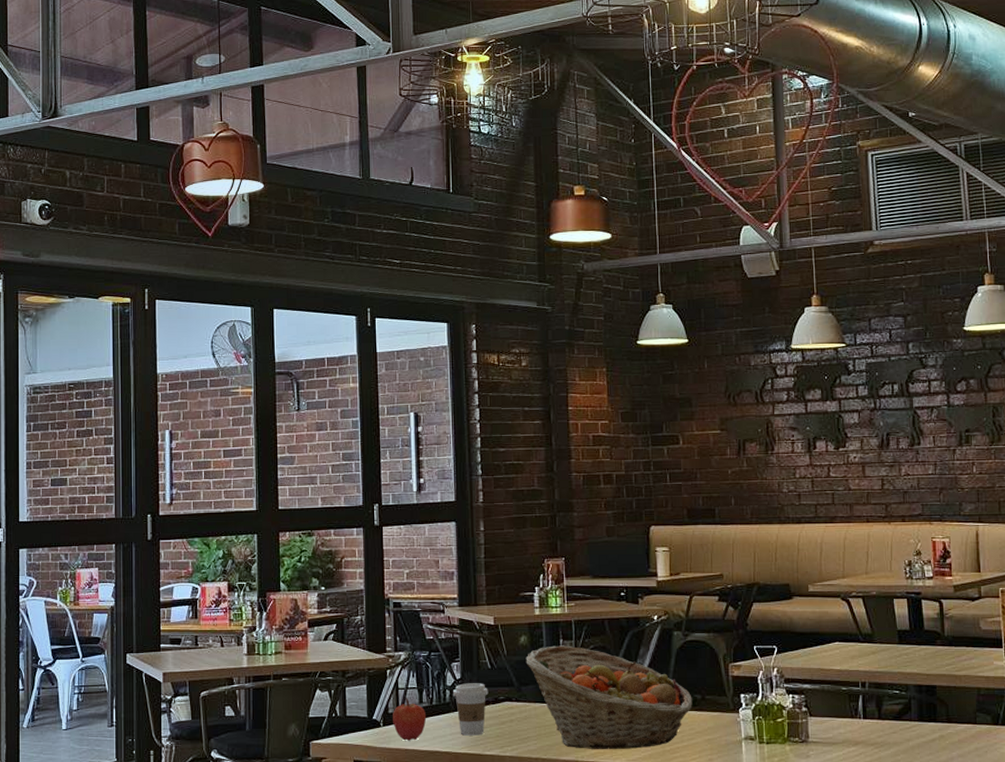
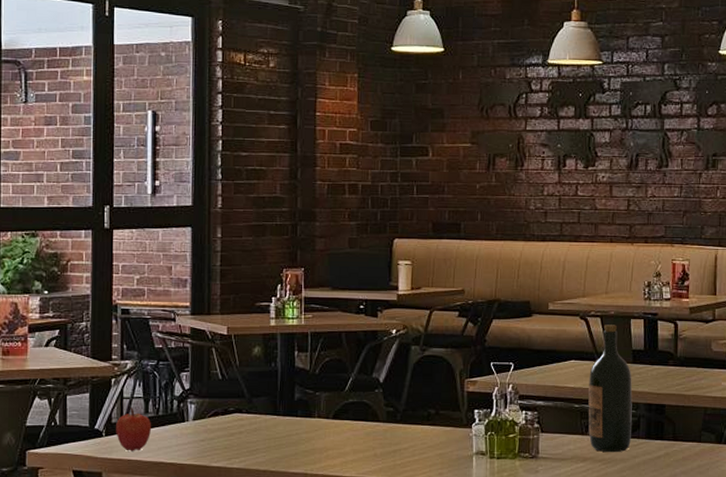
coffee cup: present [453,683,489,736] -> none [181,394,218,447]
fruit basket: present [525,645,693,749] -> none [258,357,426,462]
wine bottle: none [855,605,903,735] -> present [588,324,633,452]

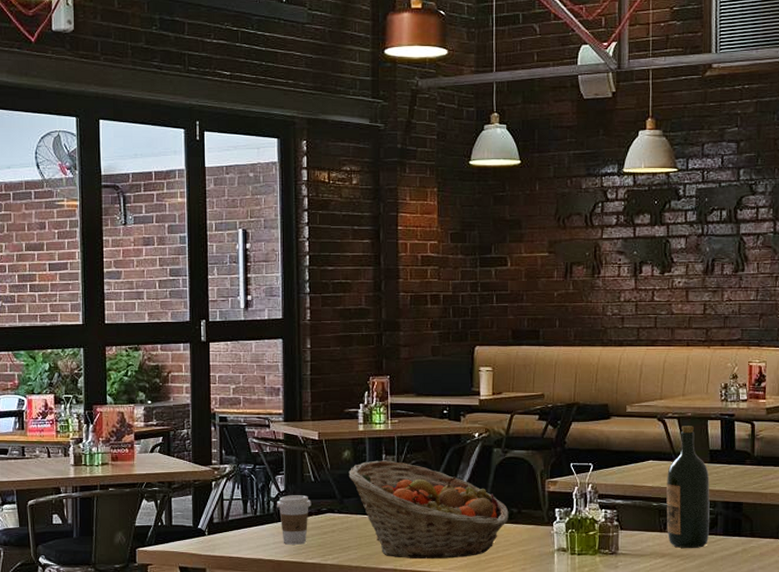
apple: present [116,408,152,451] -> none [217,508,251,549]
coffee cup: none [181,394,218,447] -> present [277,495,312,545]
fruit basket: none [258,357,426,462] -> present [348,460,509,558]

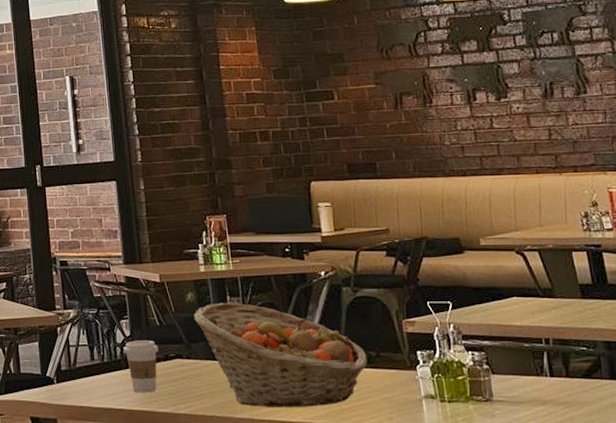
wine bottle: present [666,426,710,548] -> none [535,258,594,394]

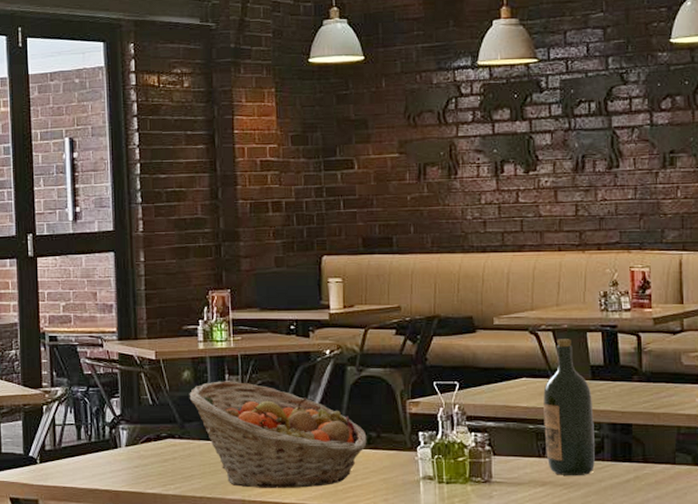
coffee cup: present [124,340,159,393] -> none [113,419,150,473]
wine bottle: none [535,258,594,394] -> present [543,339,595,475]

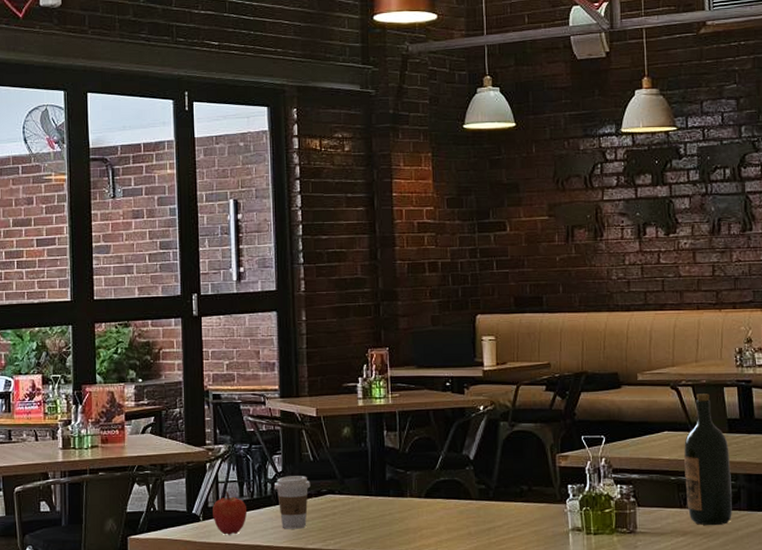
apple: none [50,434,85,478] -> present [213,492,248,535]
coffee cup: none [113,419,150,473] -> present [275,476,311,529]
fruit basket: present [189,381,367,488] -> none [349,437,519,542]

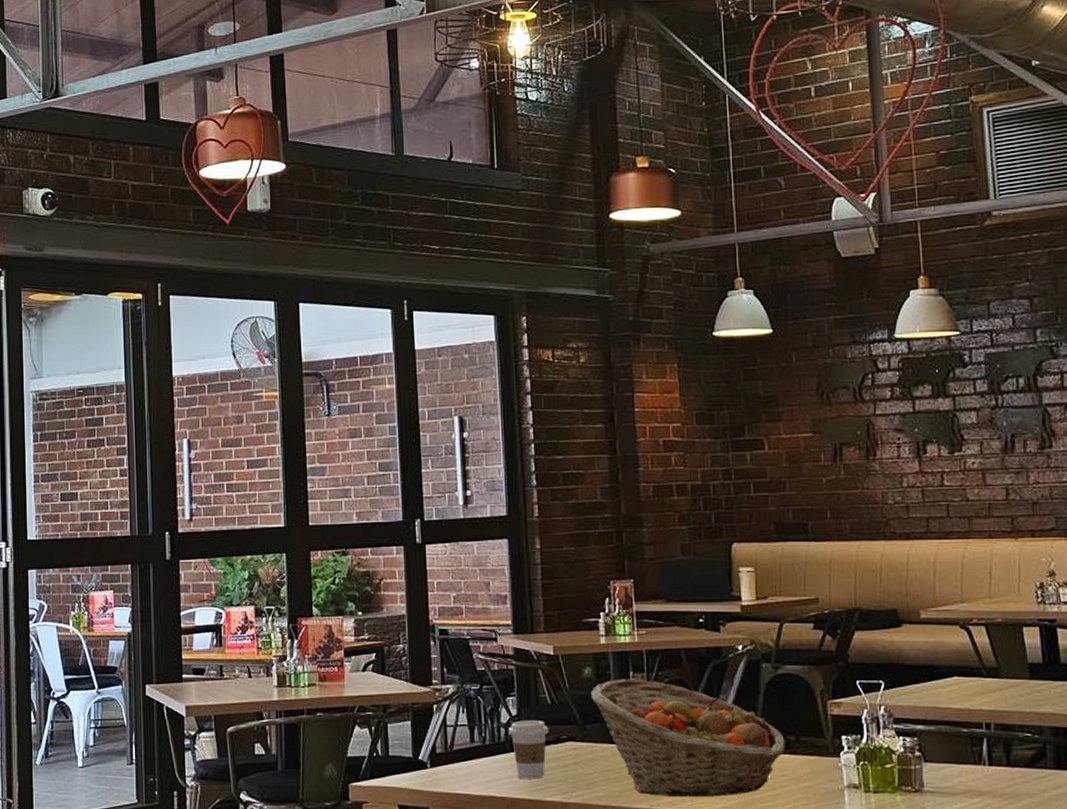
apple: present [213,492,248,535] -> none [441,736,479,784]
fruit basket: none [349,437,519,542] -> present [590,678,785,797]
wine bottle: present [684,393,732,525] -> none [977,634,1037,785]

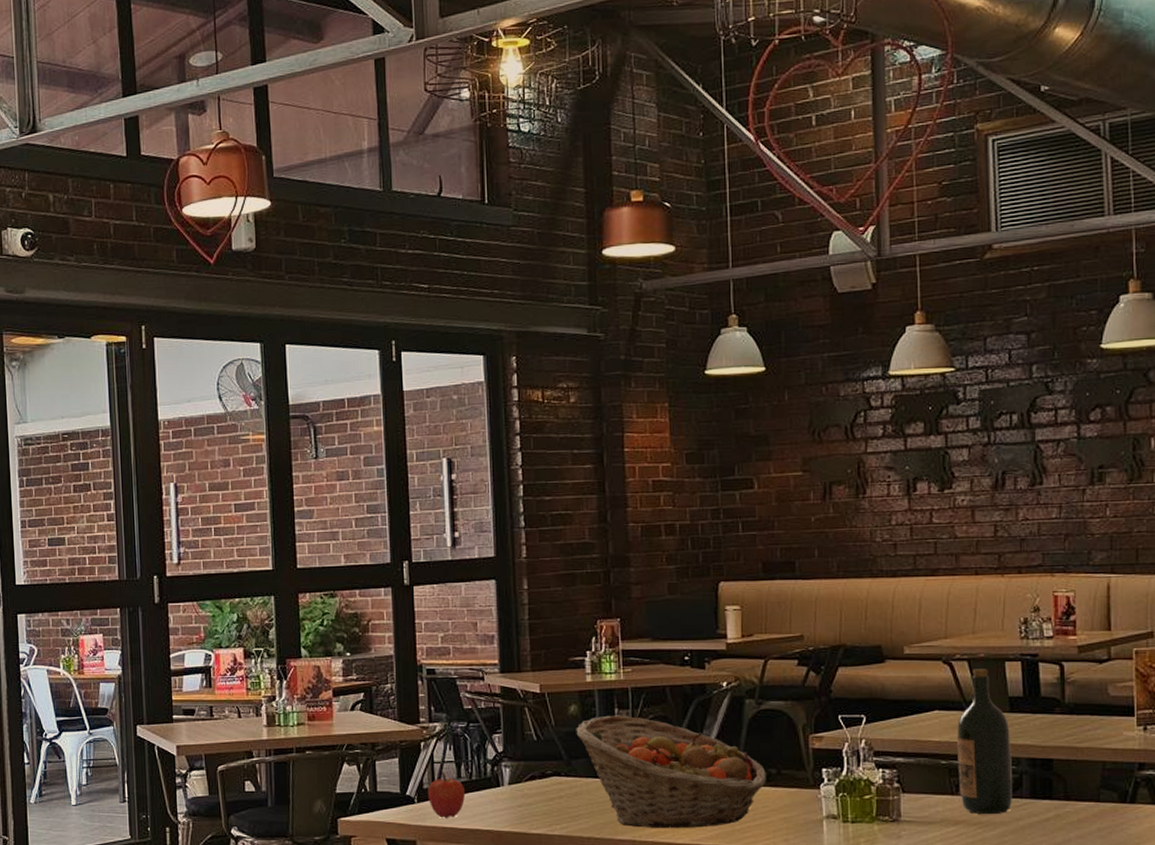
apple: none [441,736,479,784] -> present [428,772,466,818]
coffee cup: present [509,720,549,779] -> none [495,756,534,813]
wine bottle: none [977,634,1037,785] -> present [957,669,1012,814]

